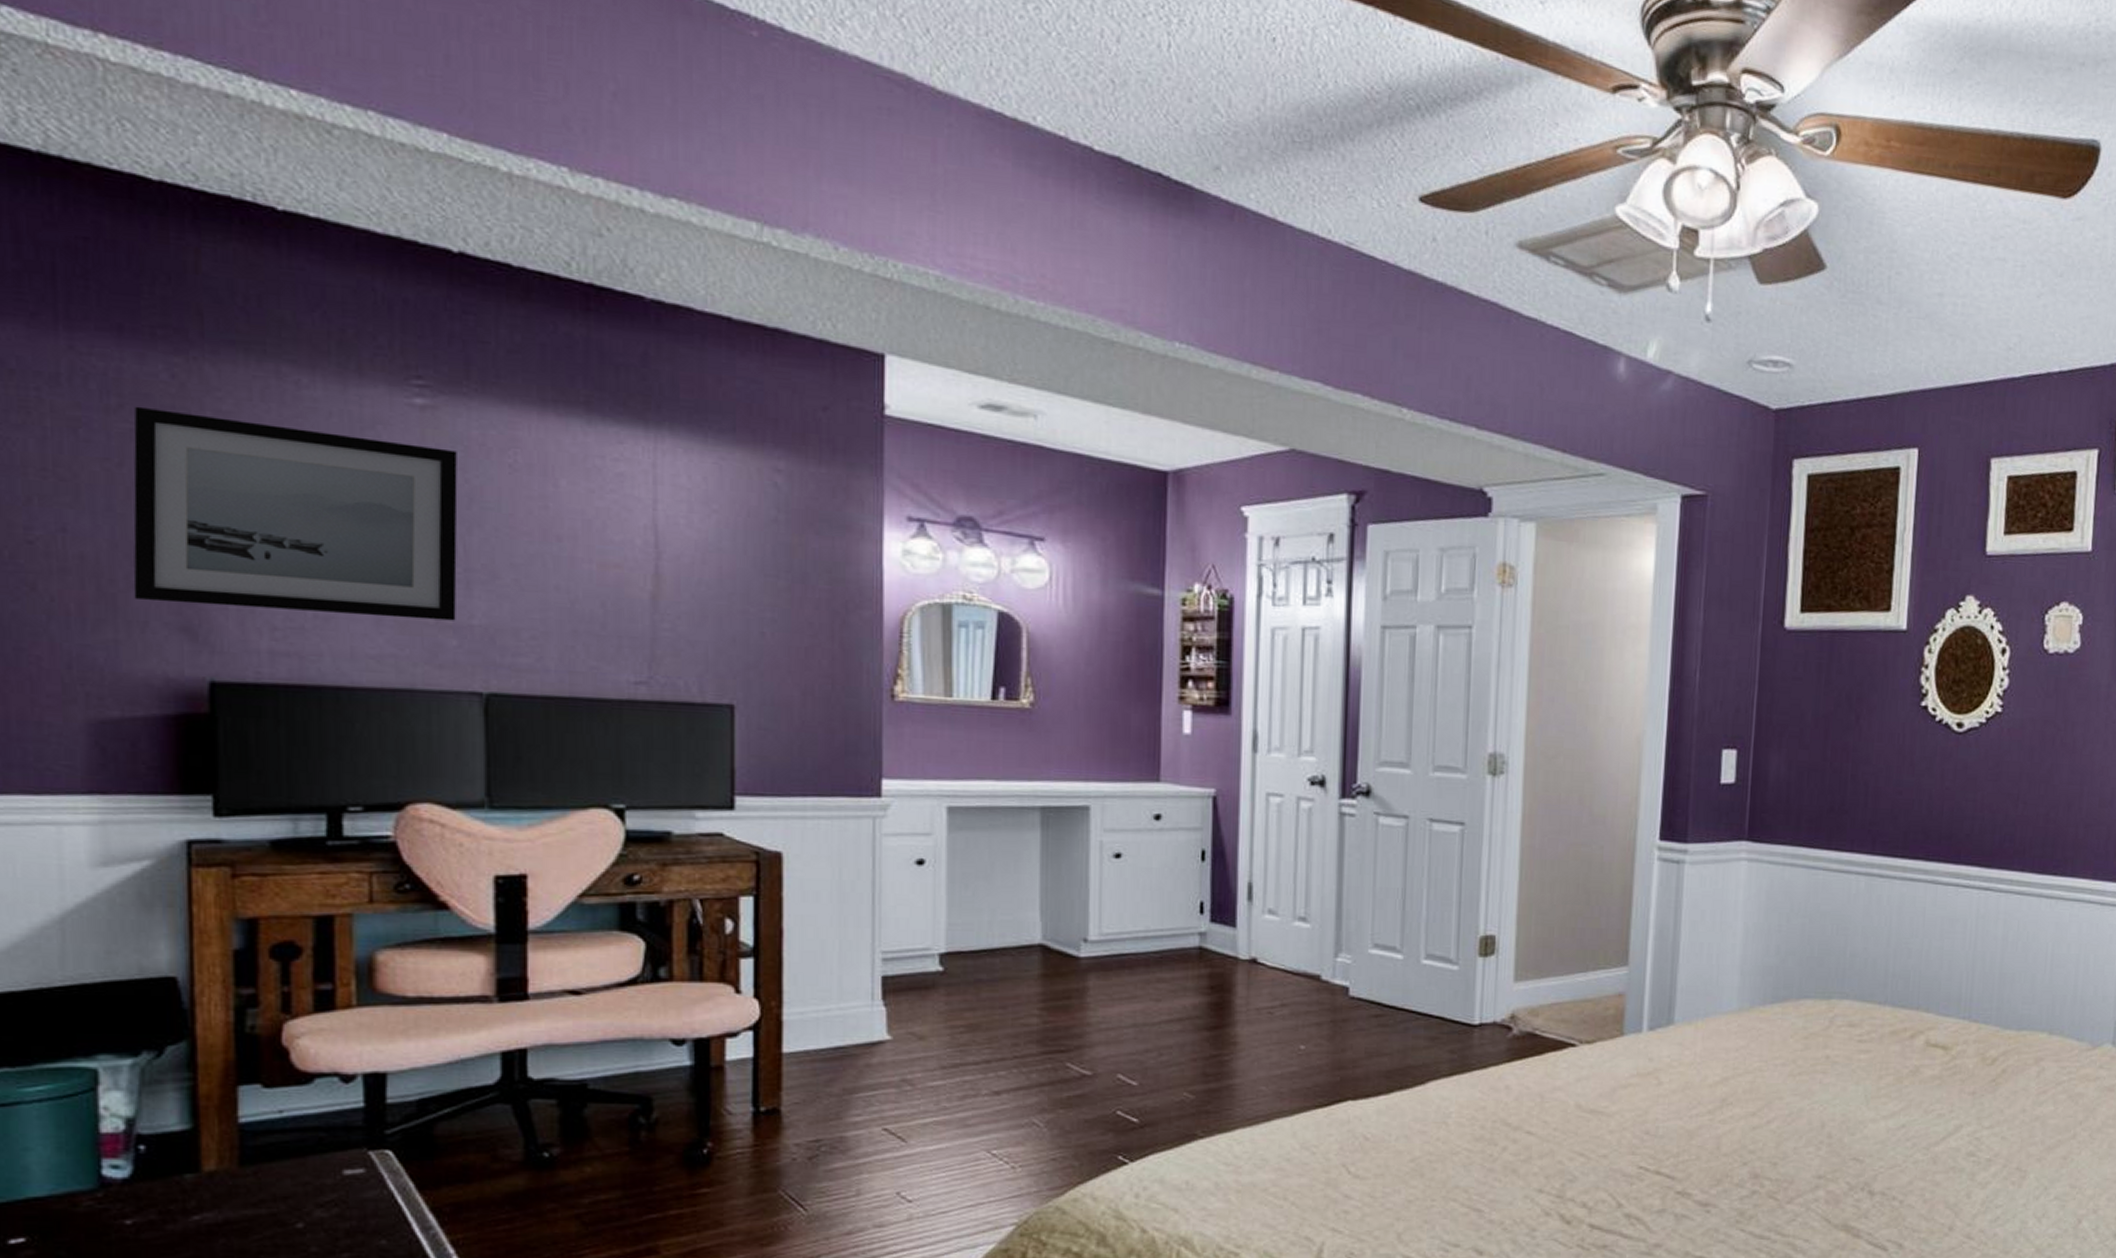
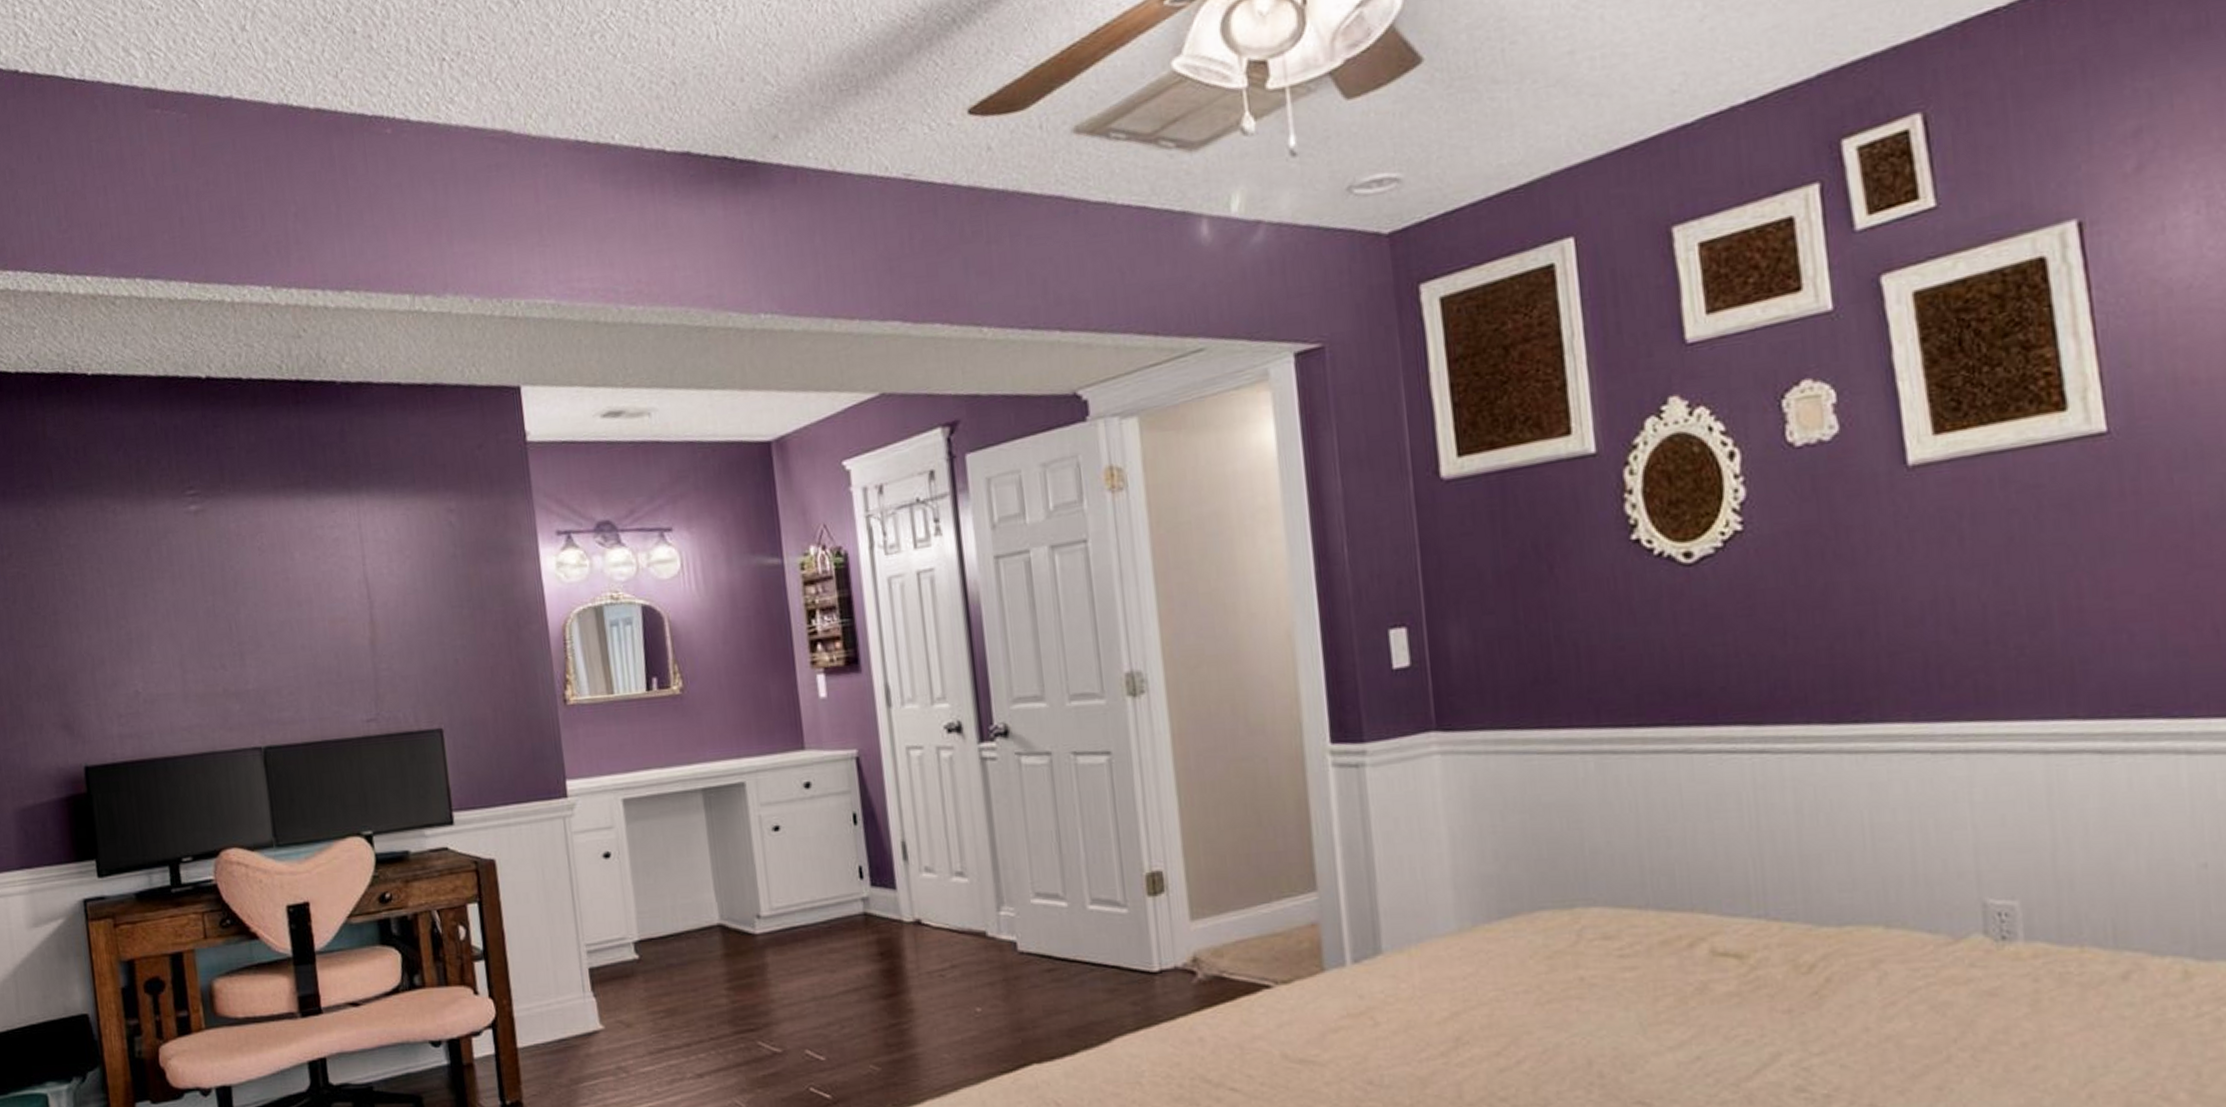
wall art: present [133,406,458,621] -> none [18,543,237,708]

